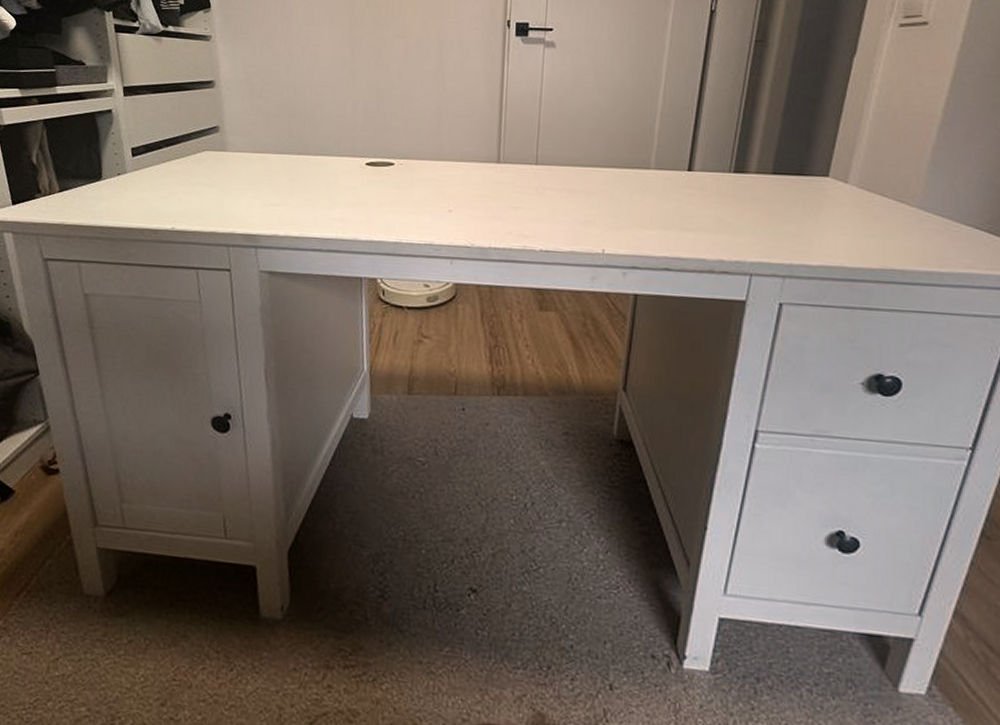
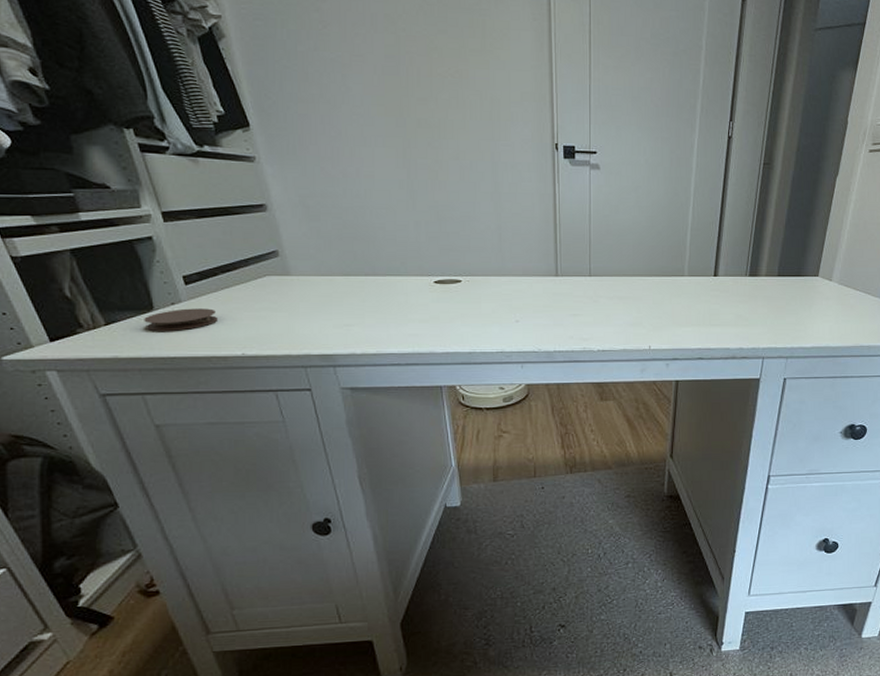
coaster: none [92,179,156,201] -> present [144,308,218,331]

